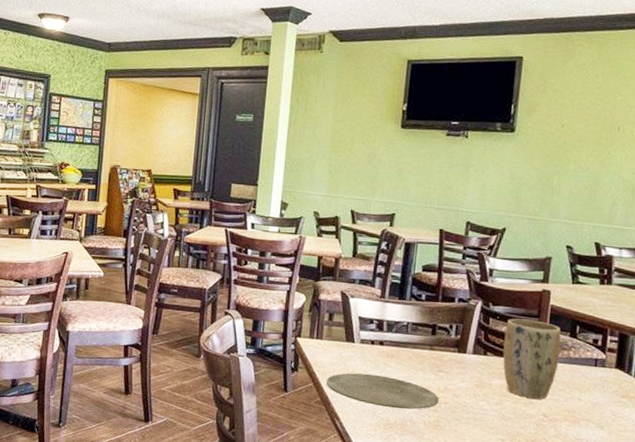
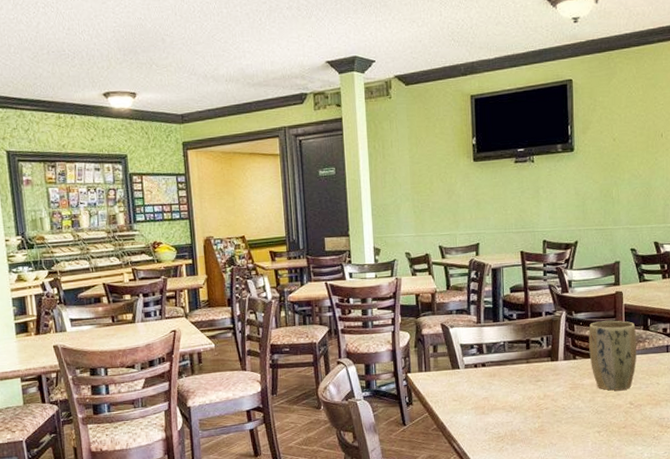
plate: present [326,373,439,410] -> none [439,394,540,423]

